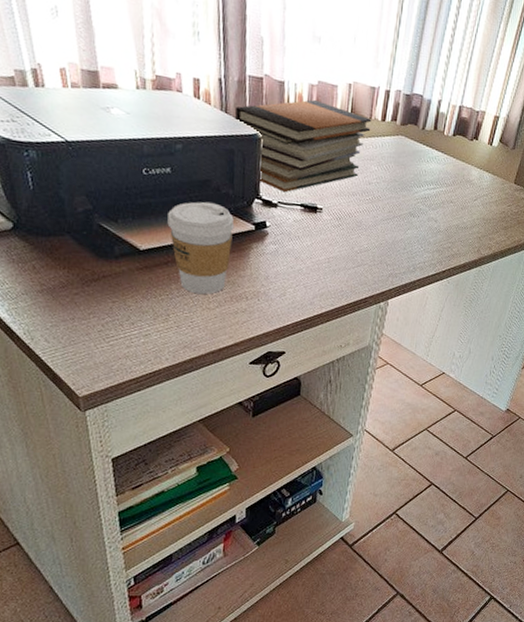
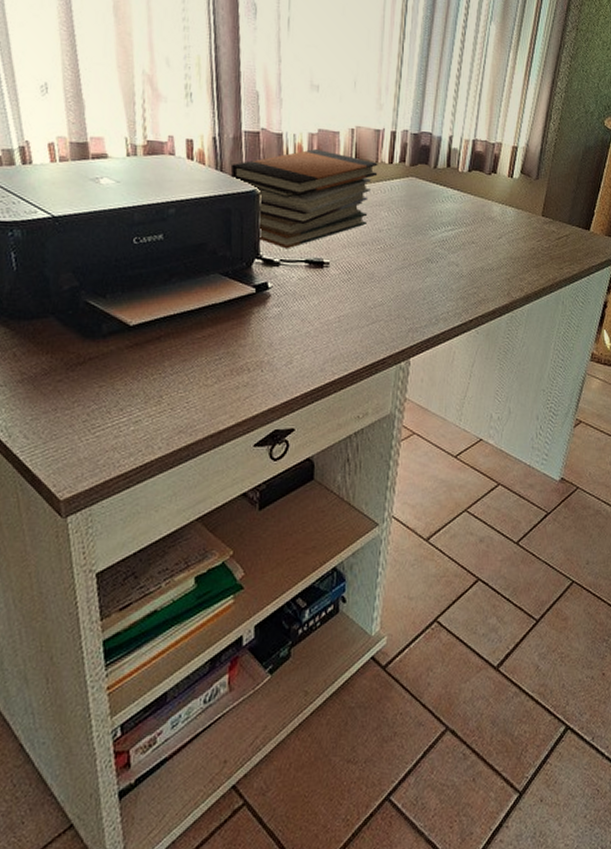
coffee cup: present [167,201,235,294] -> none [160,266,233,369]

